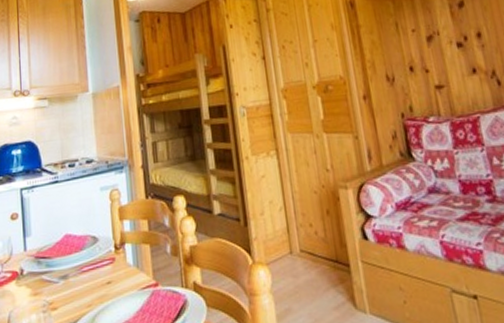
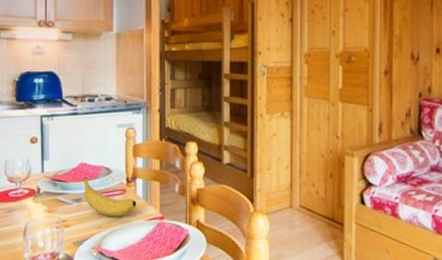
fruit: none [68,249,128,291] -> present [83,176,137,217]

